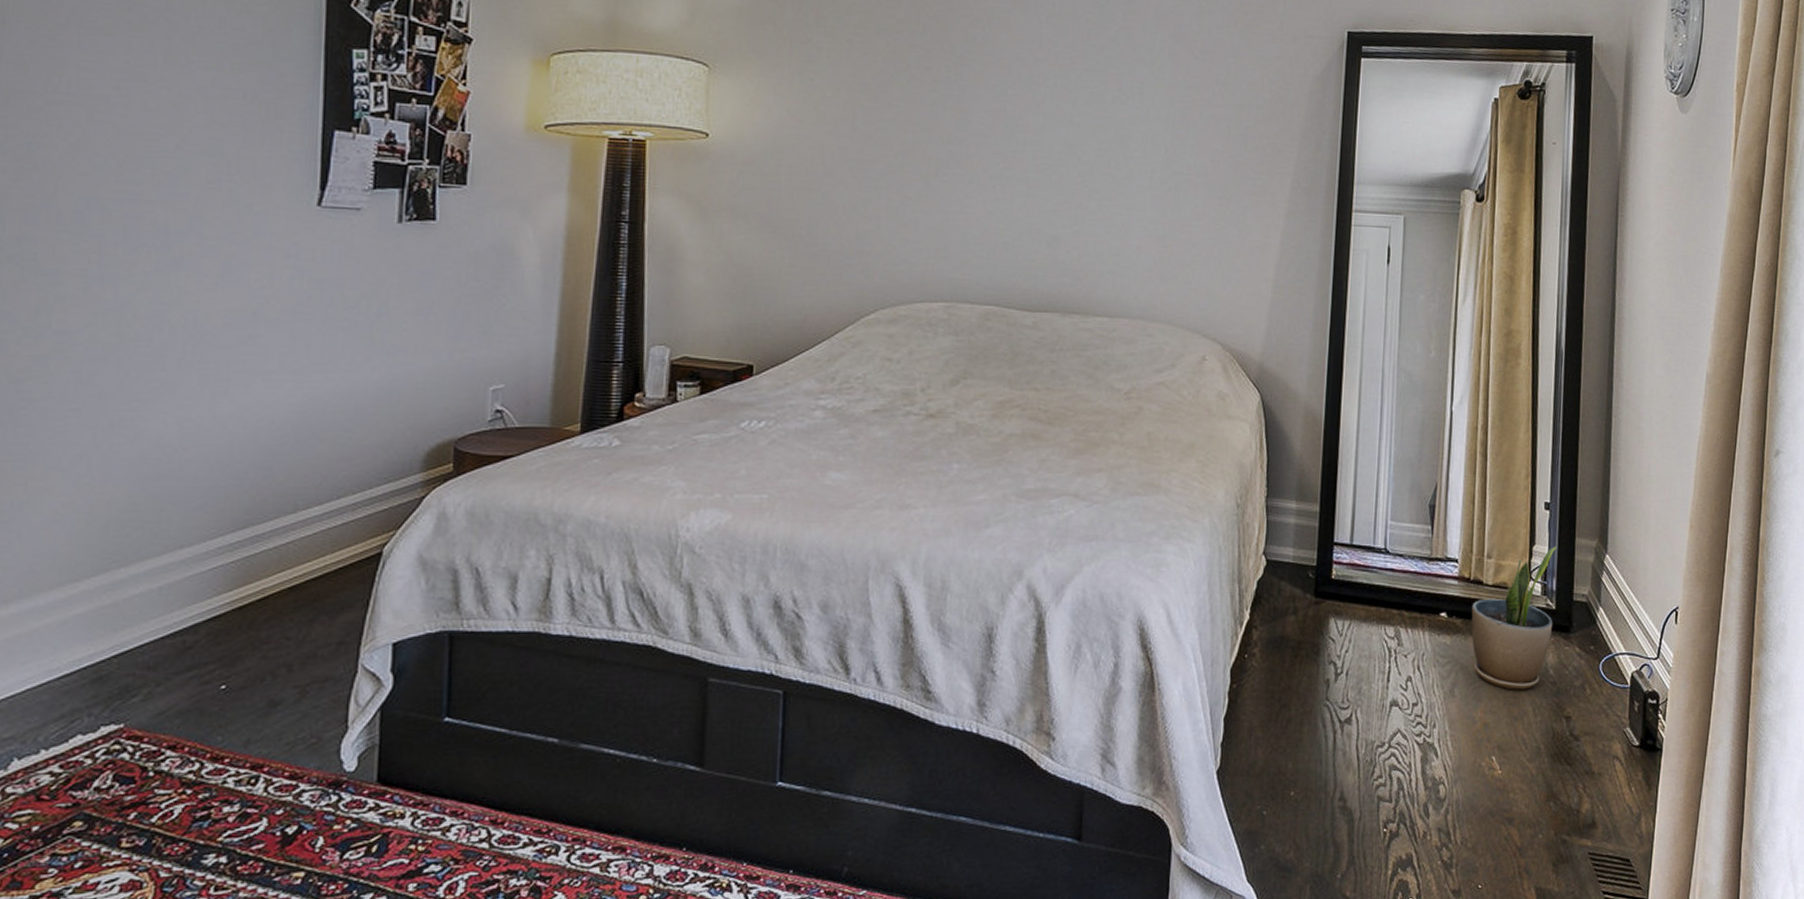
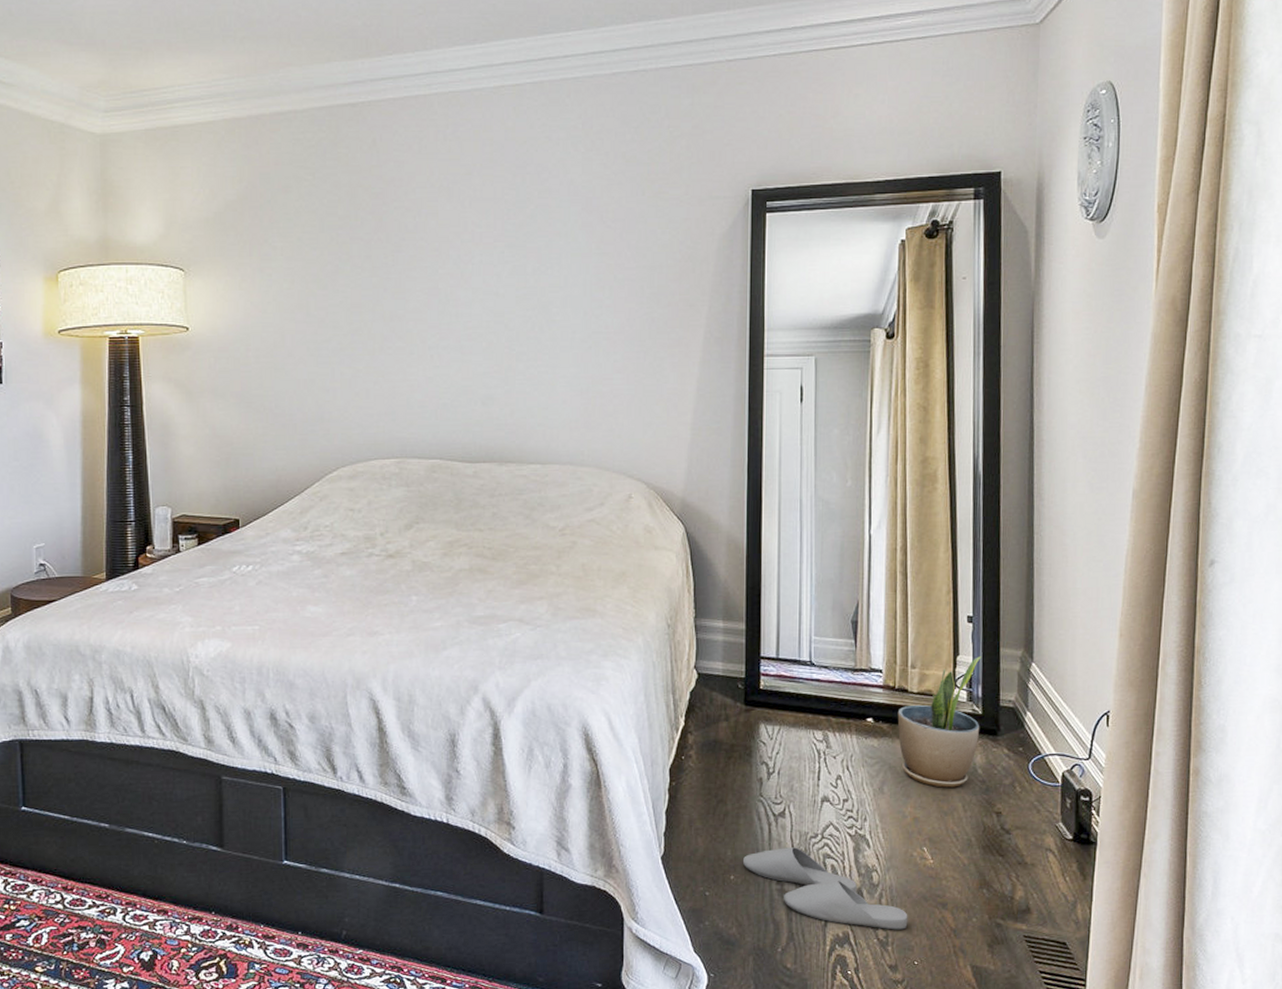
slippers: none [1304,758,1474,850] -> present [742,847,908,930]

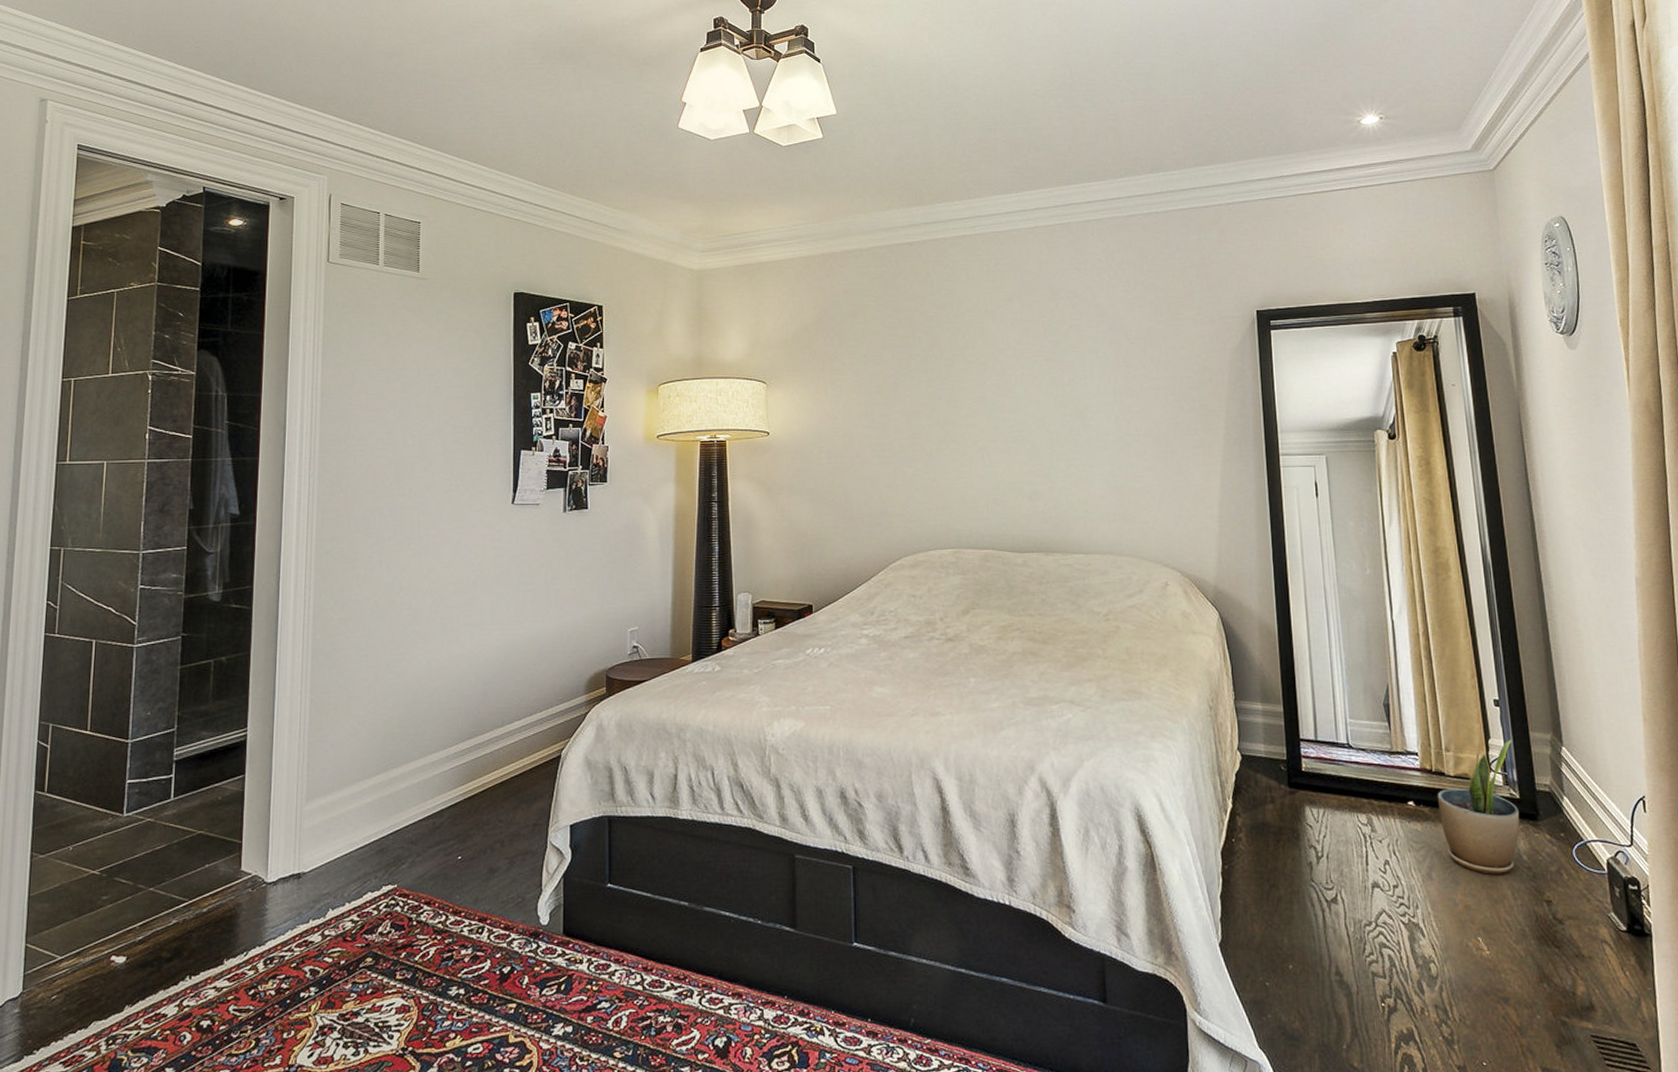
slippers: present [742,847,908,930] -> none [1299,935,1472,1027]

